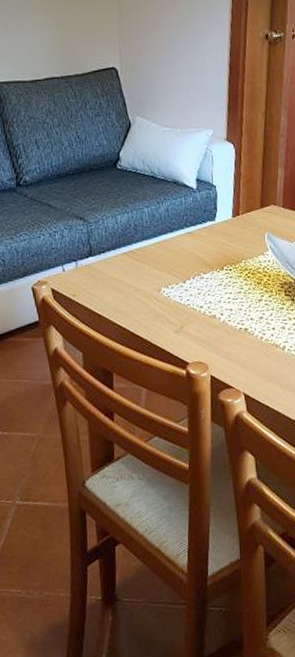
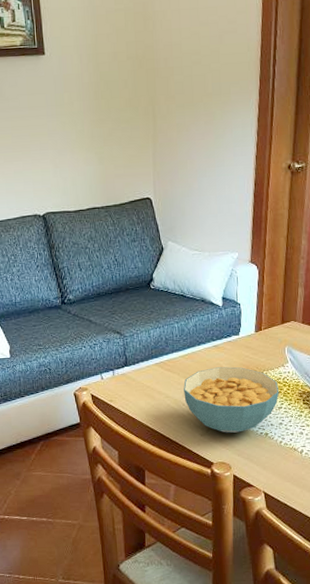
cereal bowl: none [155,255,259,329] -> present [183,367,280,433]

